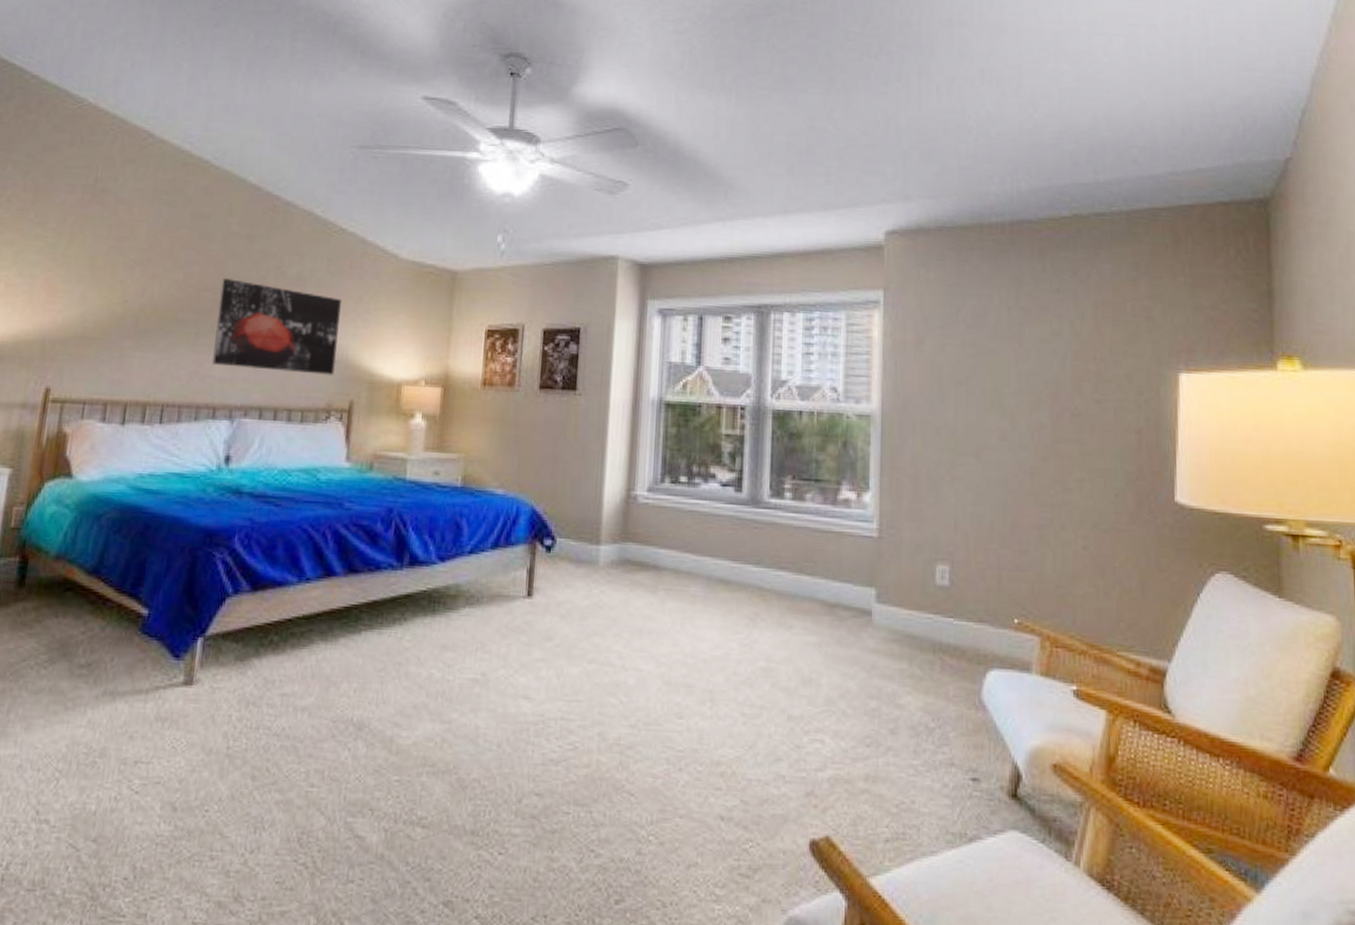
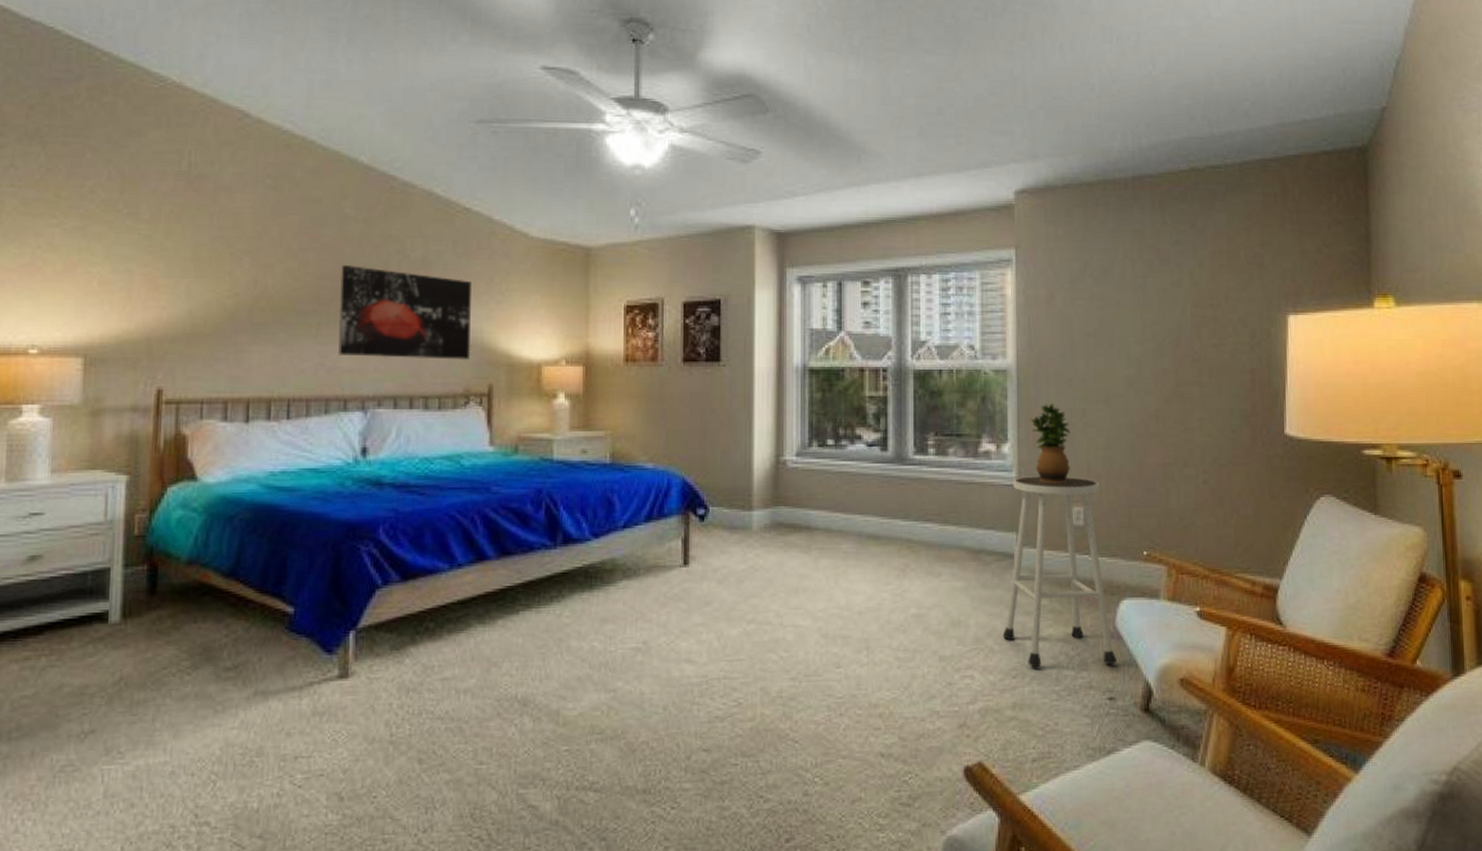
stool: none [856,528,981,741] -> present [1002,476,1116,668]
potted plant: none [895,453,937,539] -> present [1031,404,1071,484]

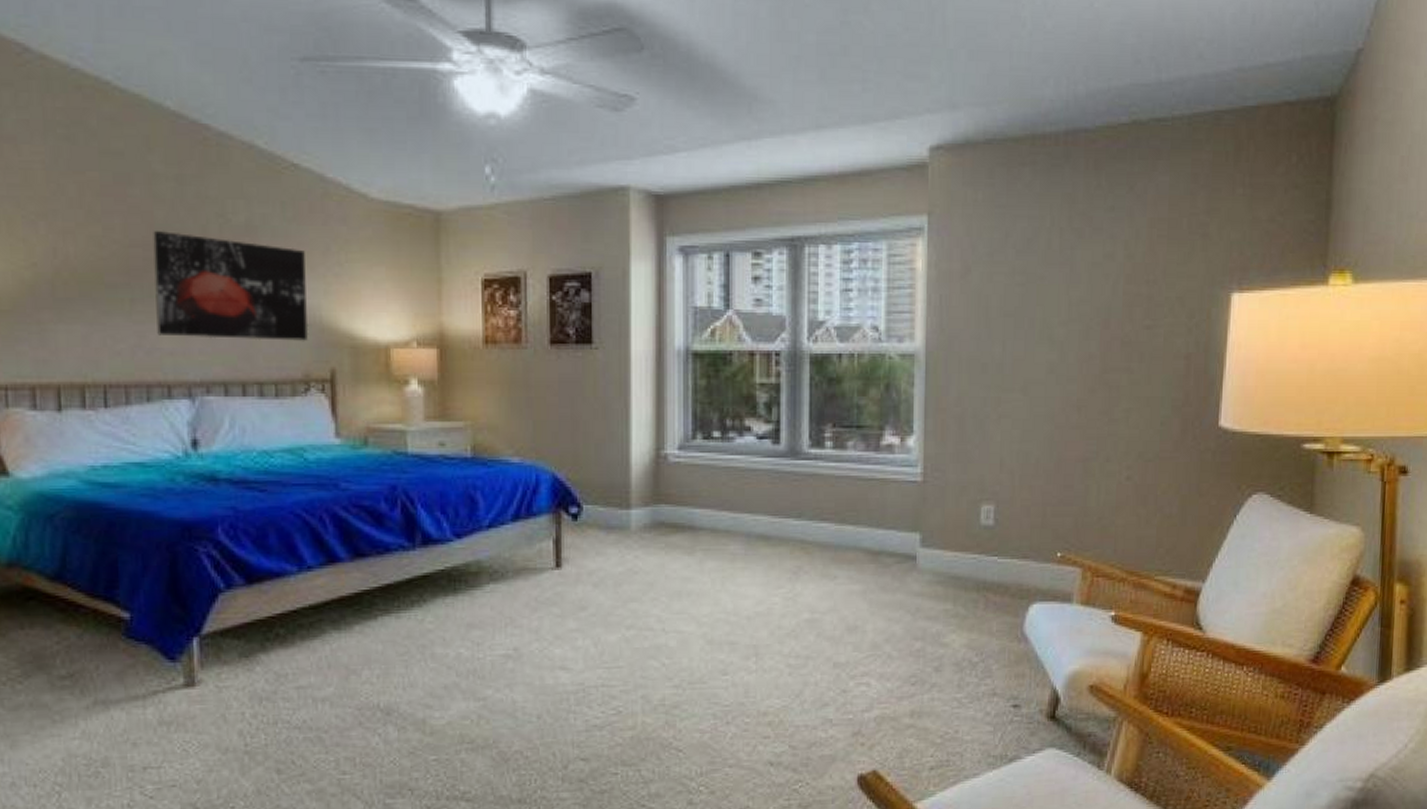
stool: present [1002,476,1116,668] -> none [902,472,1023,675]
potted plant: present [1031,404,1071,484] -> none [940,392,983,480]

